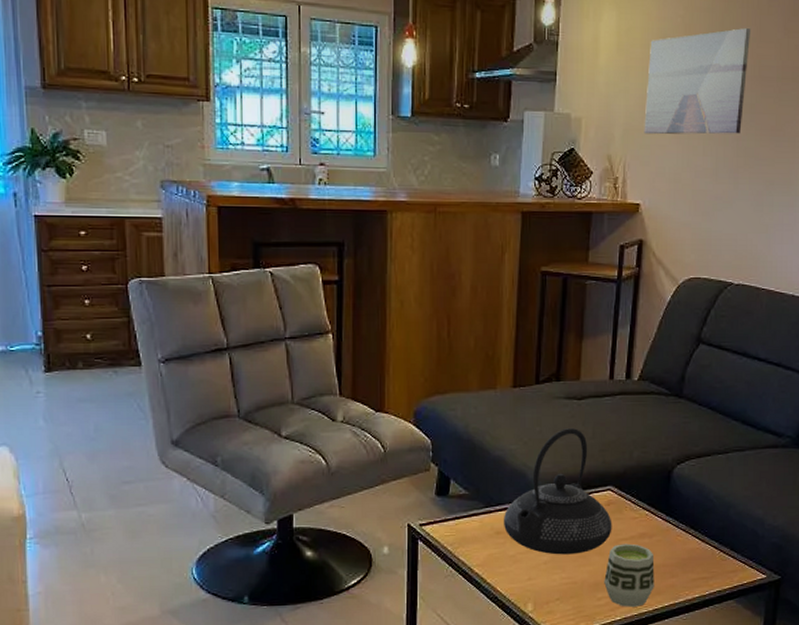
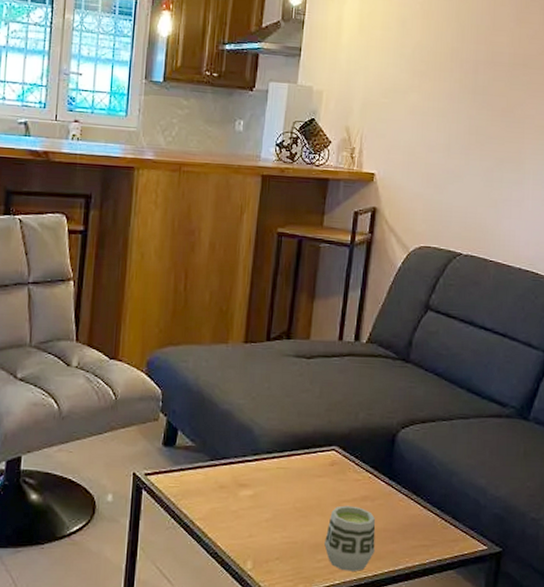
teapot: present [503,428,612,555] -> none [227,386,335,514]
wall art: present [644,27,750,135] -> none [381,16,485,114]

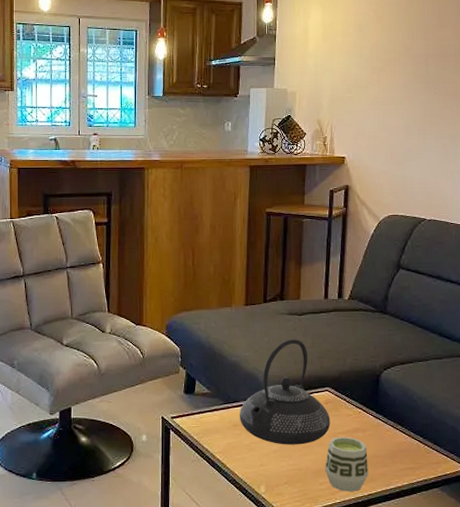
teapot: none [227,386,335,514] -> present [239,339,331,445]

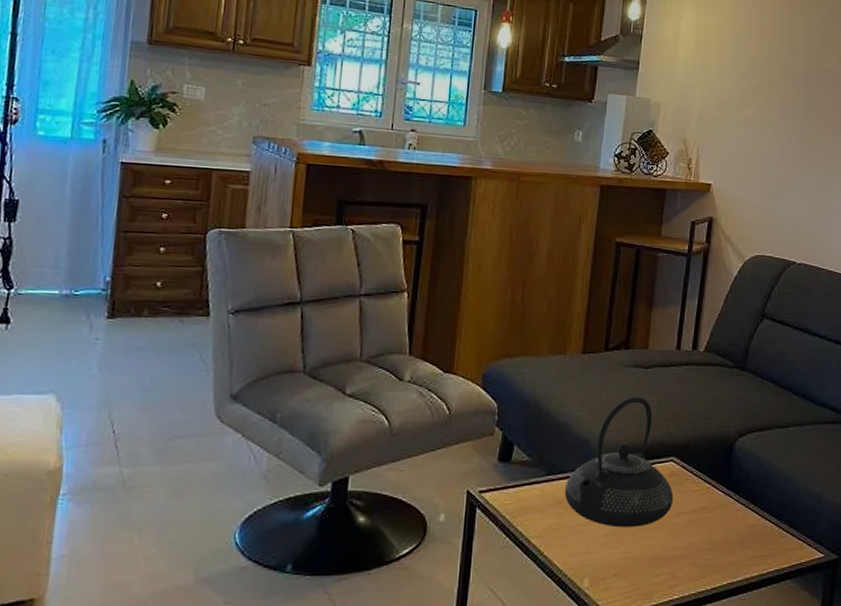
cup: present [325,437,368,492] -> none [663,517,714,585]

